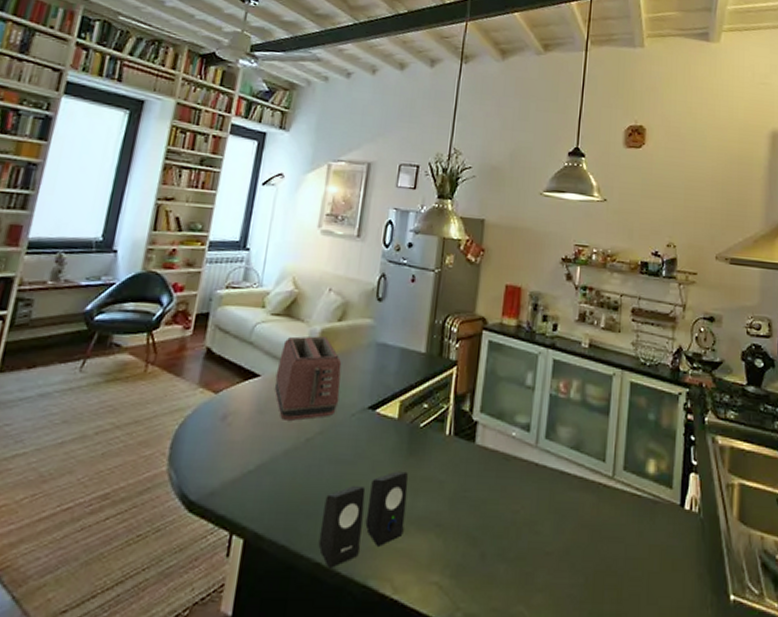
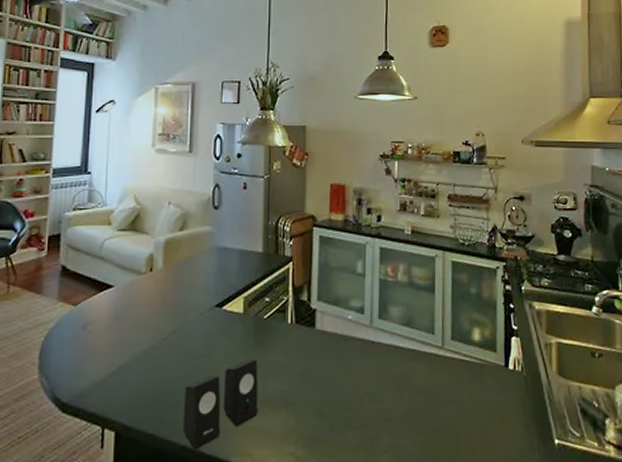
toaster: present [275,336,342,421] -> none [128,246,188,324]

